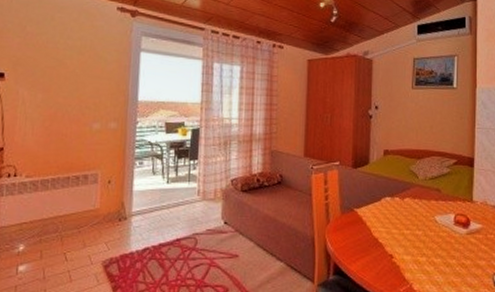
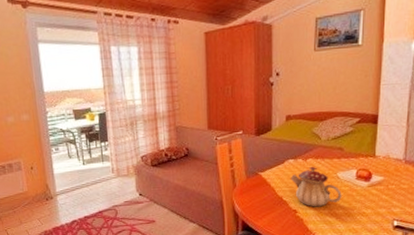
teapot: none [386,206,440,253] -> present [290,166,342,207]

